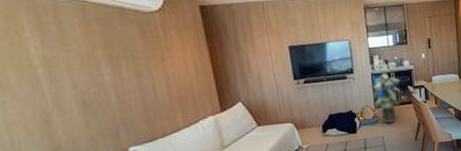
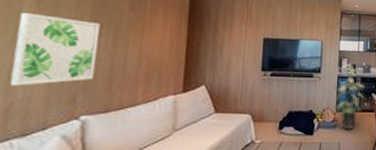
wall art: none [29,54,129,130] -> present [10,13,100,87]

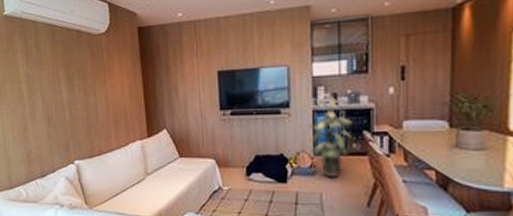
wall art: present [10,13,100,87] -> none [19,72,77,137]

